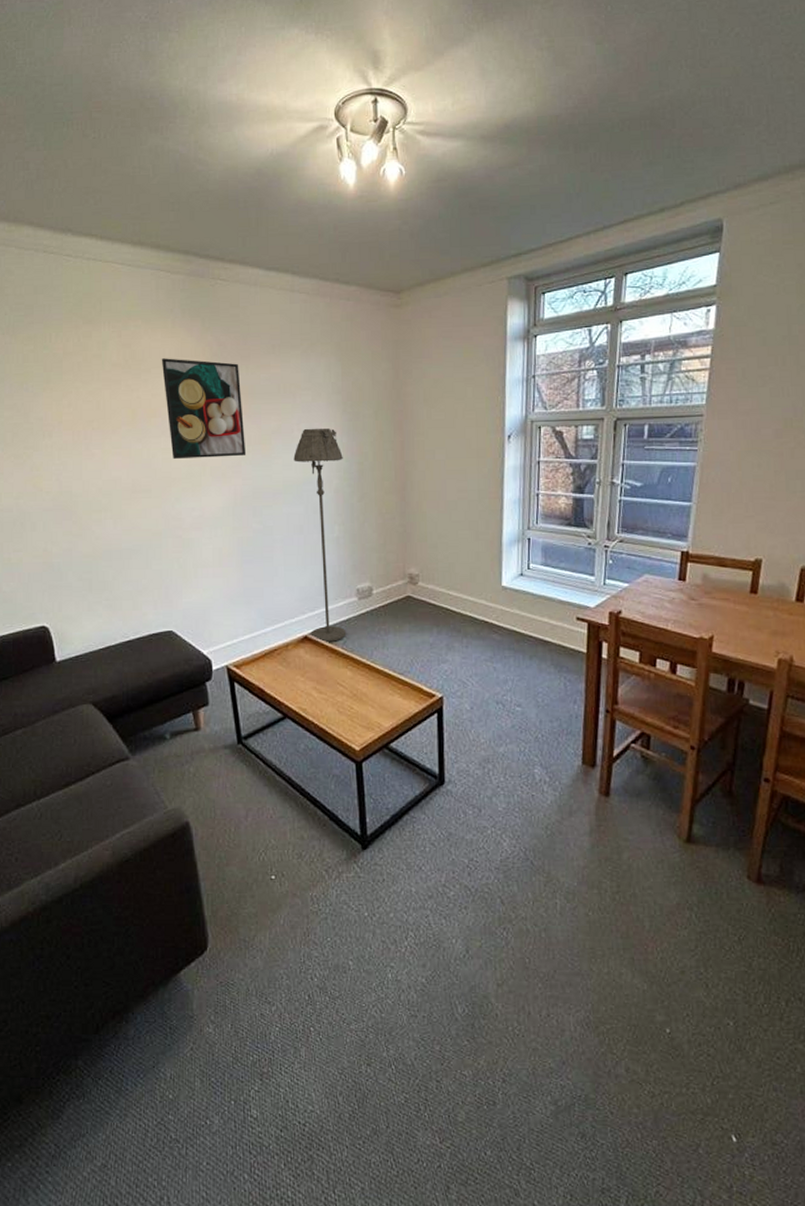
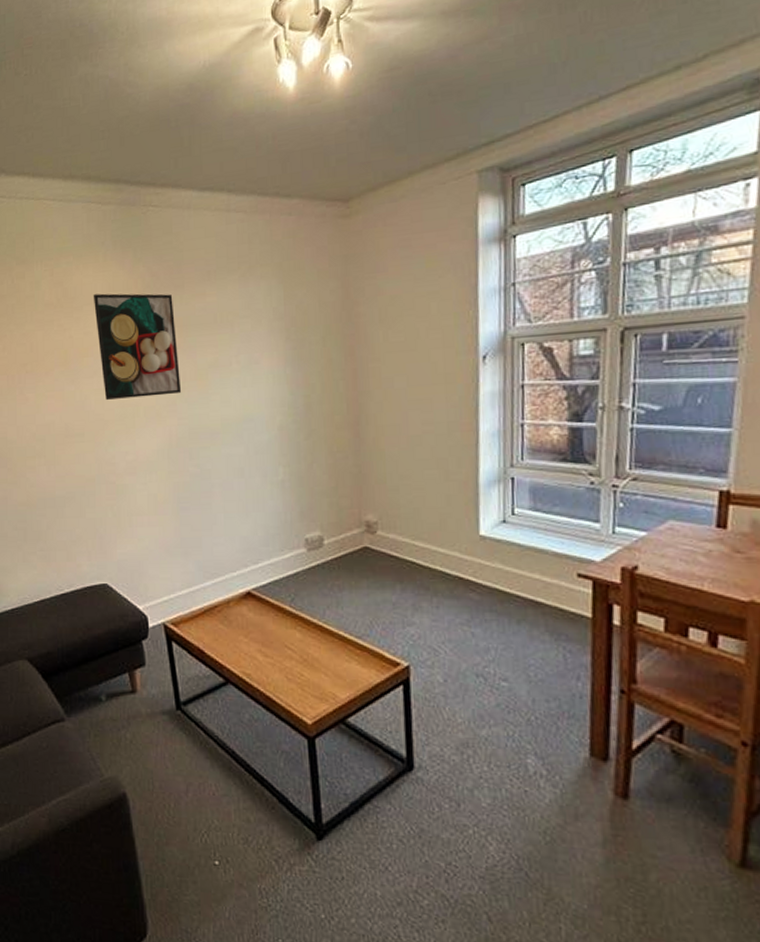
floor lamp: present [293,428,347,643] -> none [232,358,295,600]

